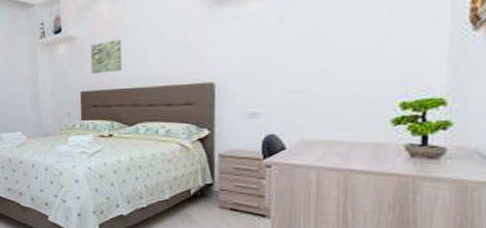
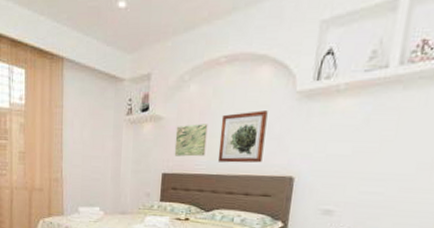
wall art: none [134,20,180,76] -> present [217,110,268,163]

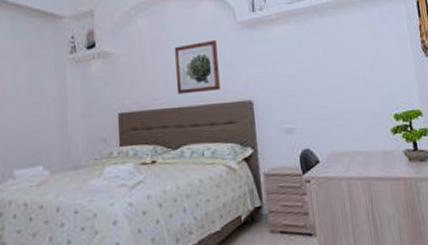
wall art: present [174,124,208,157] -> none [128,57,163,93]

